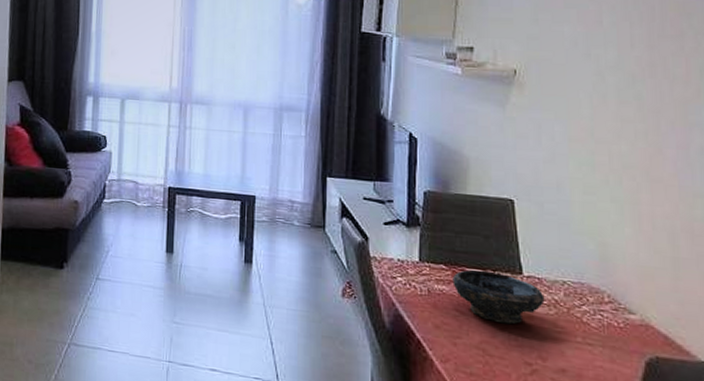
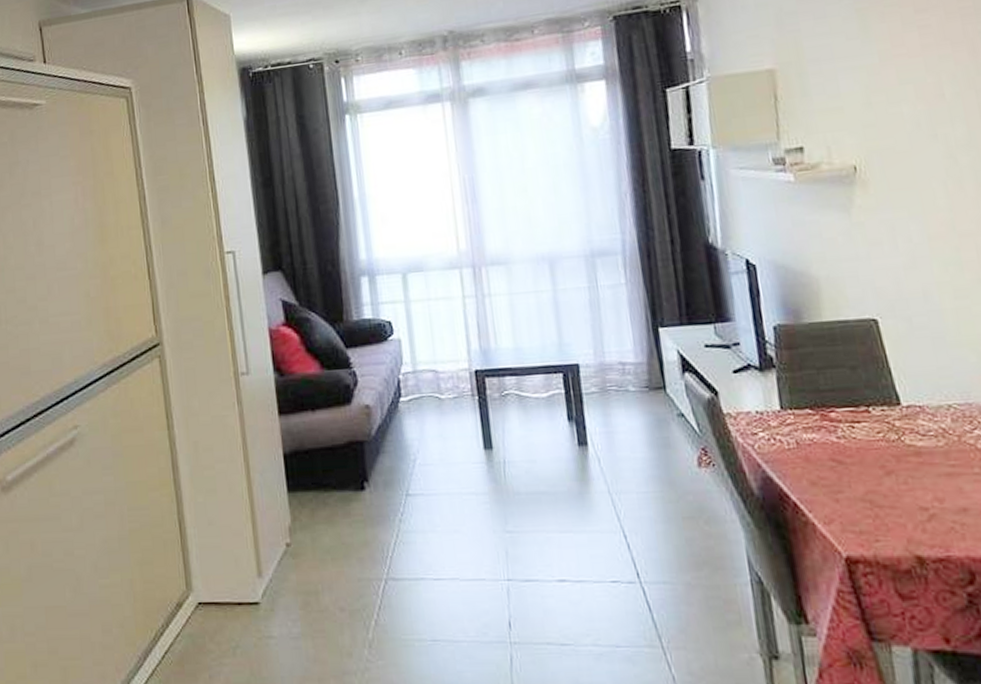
bowl: present [452,269,545,324] -> none [821,407,931,467]

